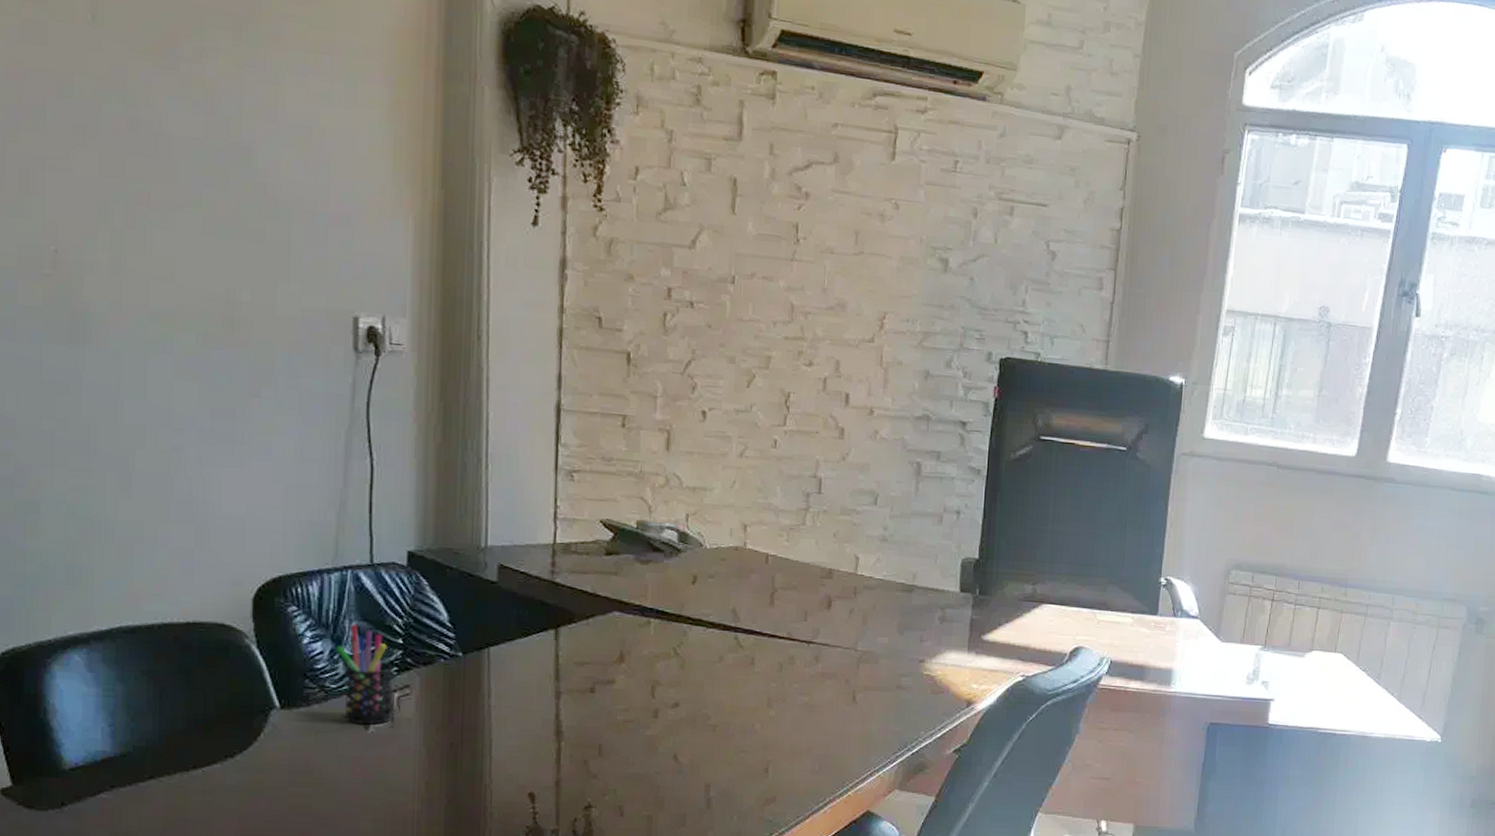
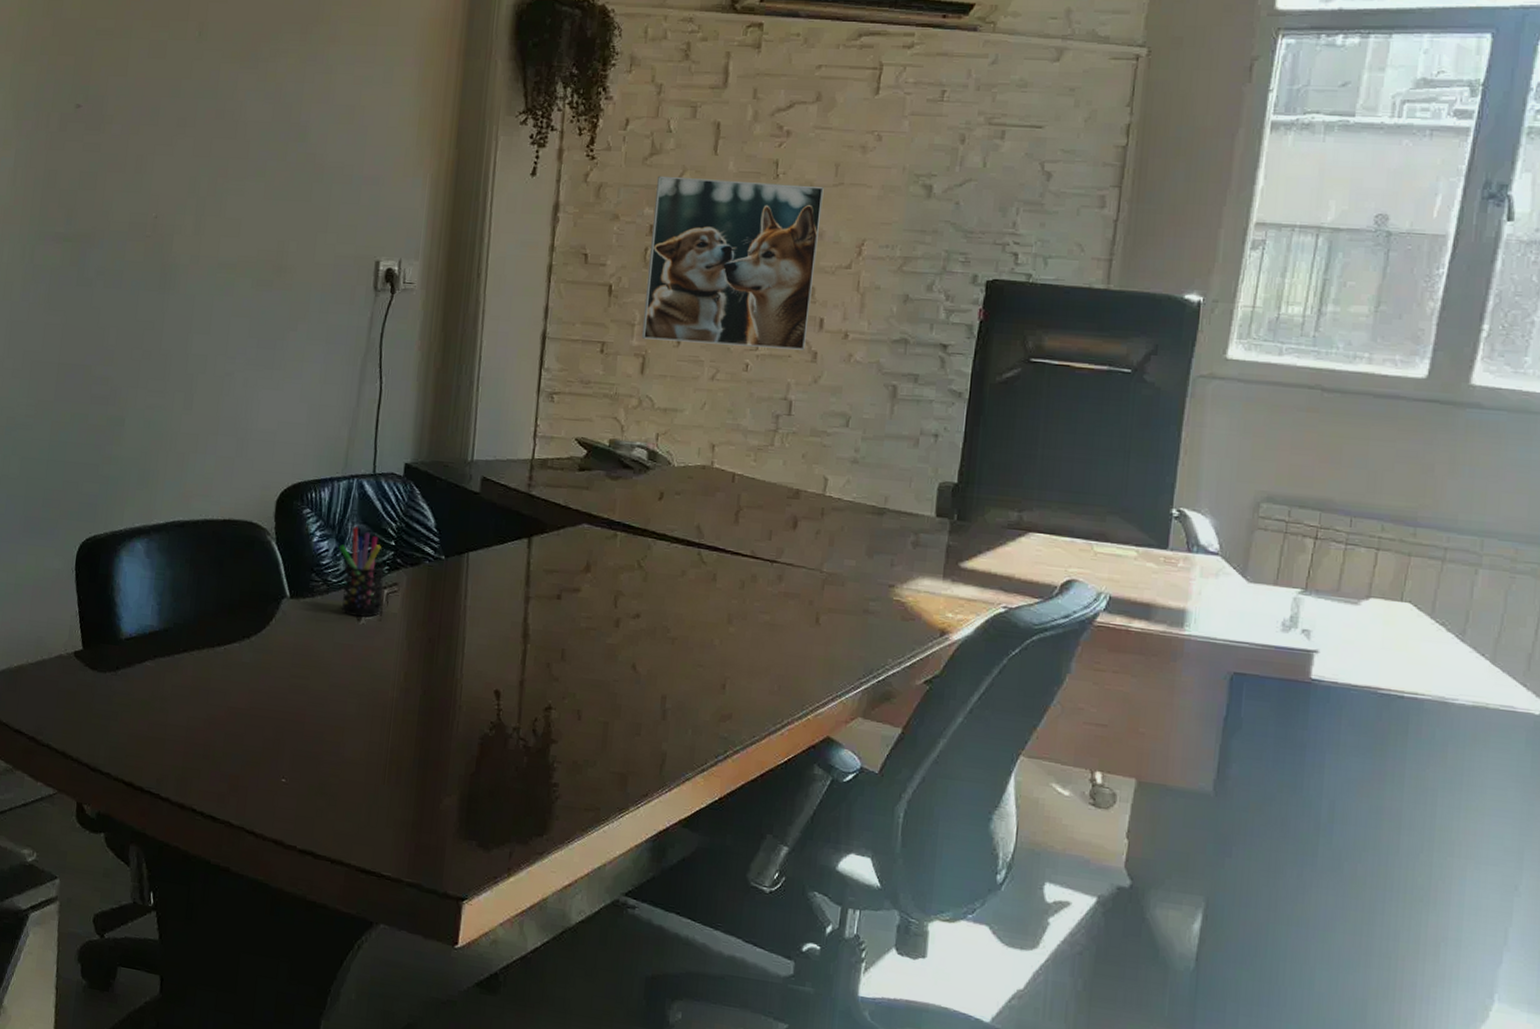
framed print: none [665,233,845,426] -> present [641,175,824,350]

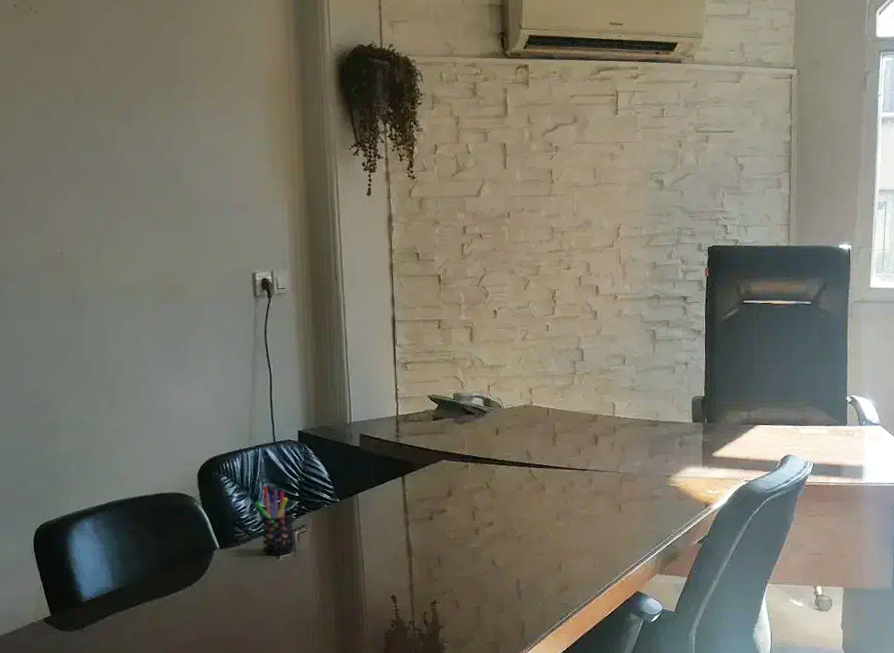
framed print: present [641,175,824,350] -> none [464,187,588,314]

